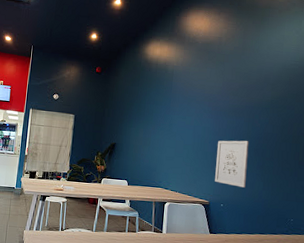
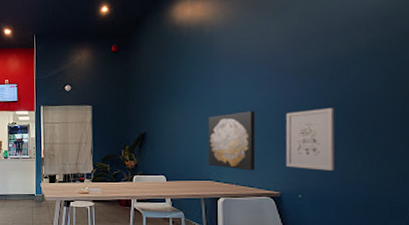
wall art: none [160,135,198,183] -> present [207,111,256,171]

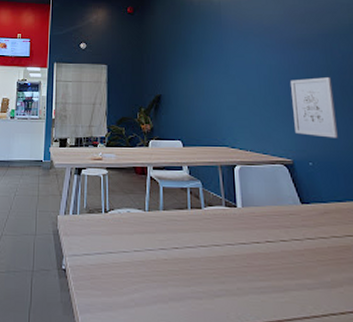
wall art: present [207,111,256,171] -> none [220,77,268,137]

